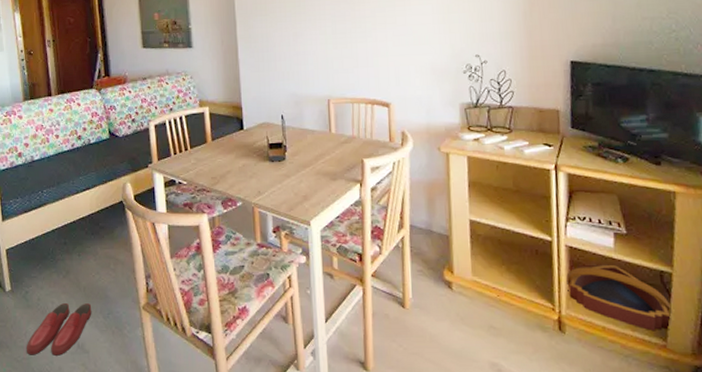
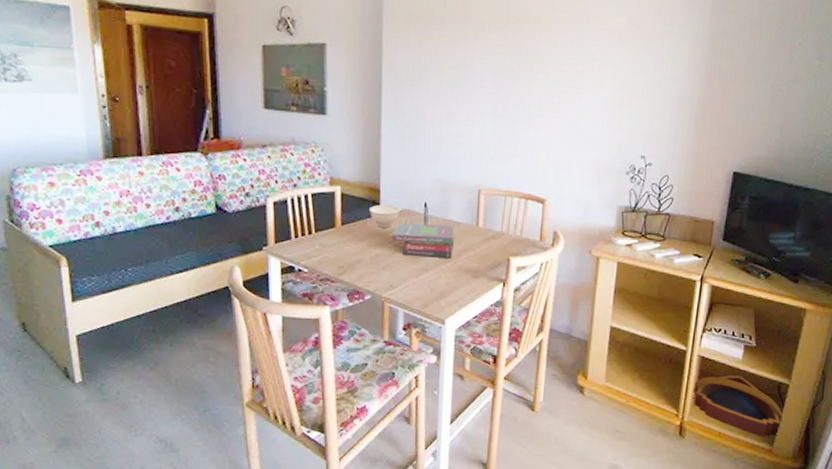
slippers: present [26,303,92,356] -> none [100,398,185,455]
bowl: none [234,119,261,140] -> present [369,204,401,228]
books: none [256,133,312,165] -> present [392,223,455,258]

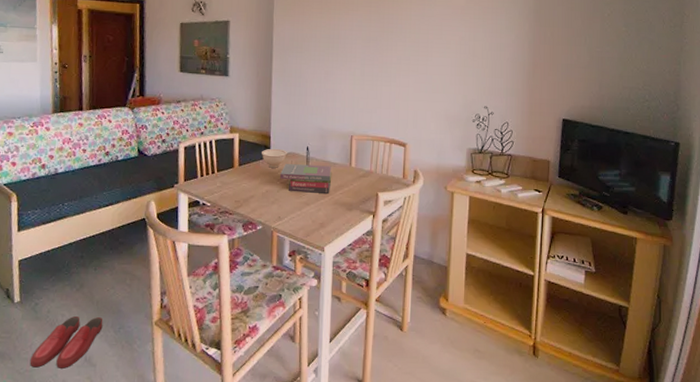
slippers: none [100,398,185,455] -> present [29,316,103,369]
decorative basket: present [694,375,783,437] -> none [543,299,626,358]

